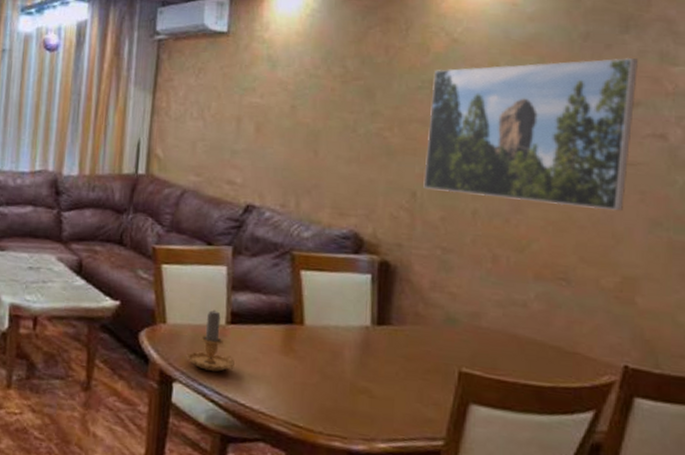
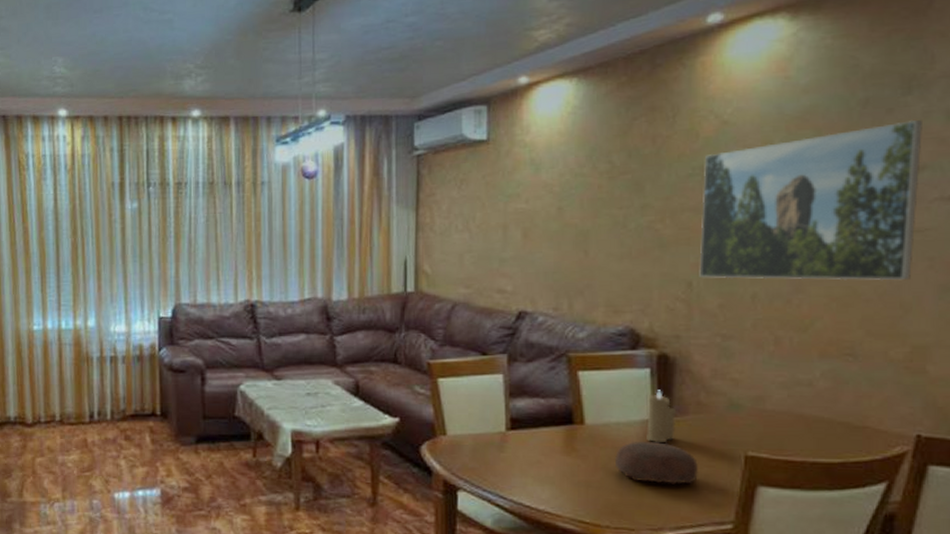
candle: present [186,309,235,372] -> none [469,417,517,477]
decorative bowl: none [331,347,413,397] -> present [614,442,698,485]
candle: none [364,297,394,352] -> present [646,390,676,444]

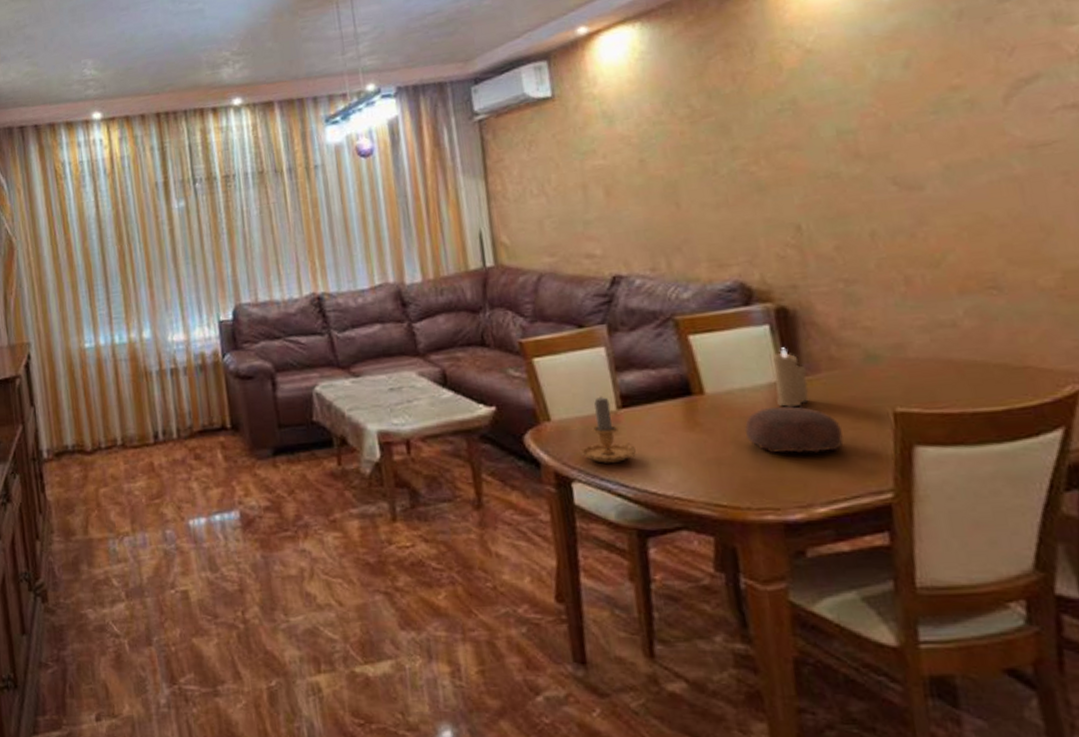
candle: none [469,417,517,477] -> present [580,396,636,463]
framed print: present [699,120,922,281] -> none [793,26,1046,219]

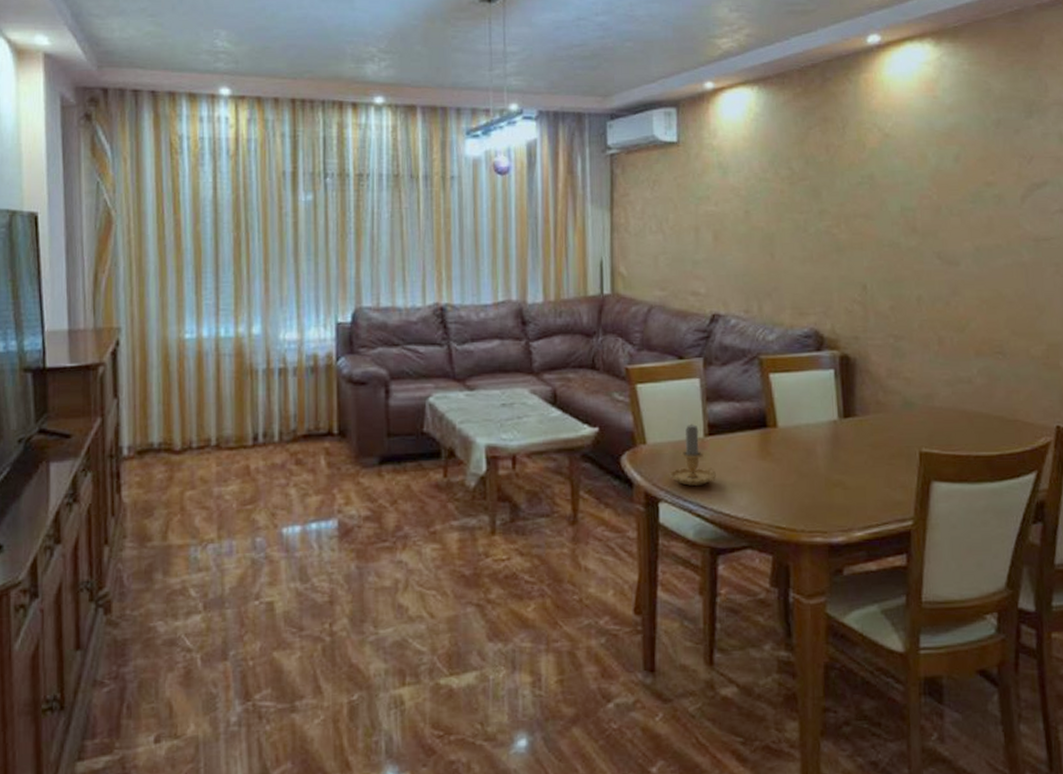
decorative bowl: present [744,406,844,454] -> none [806,442,881,485]
candle: present [771,347,810,407] -> none [833,390,859,444]

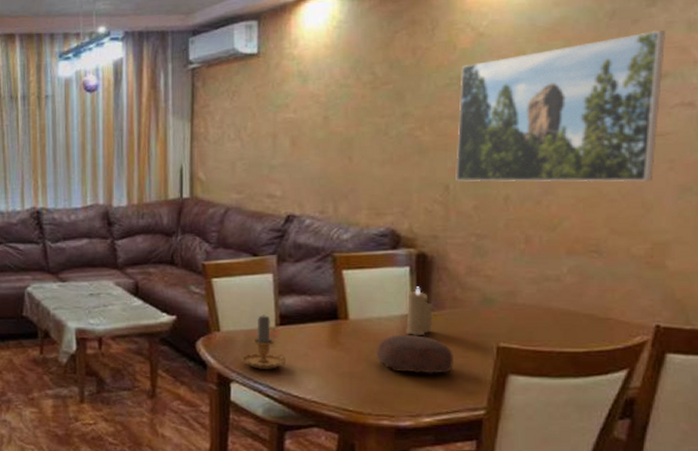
decorative bowl: none [806,442,881,485] -> present [376,335,453,374]
candle: none [833,390,859,444] -> present [406,286,433,336]
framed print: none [871,141,1044,285] -> present [456,30,665,182]

